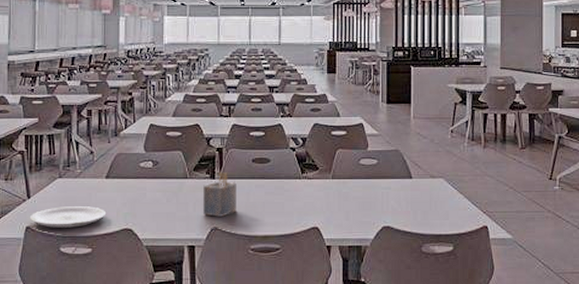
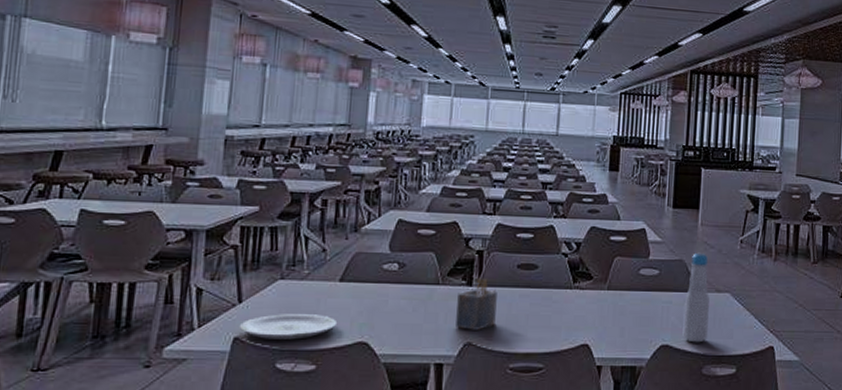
bottle: none [402,143,426,224] -> present [682,252,710,343]

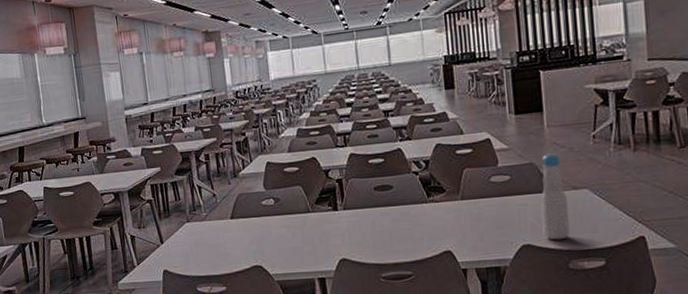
plate: present [240,314,338,340] -> none [166,247,236,270]
napkin holder: present [456,277,497,330] -> none [327,202,363,248]

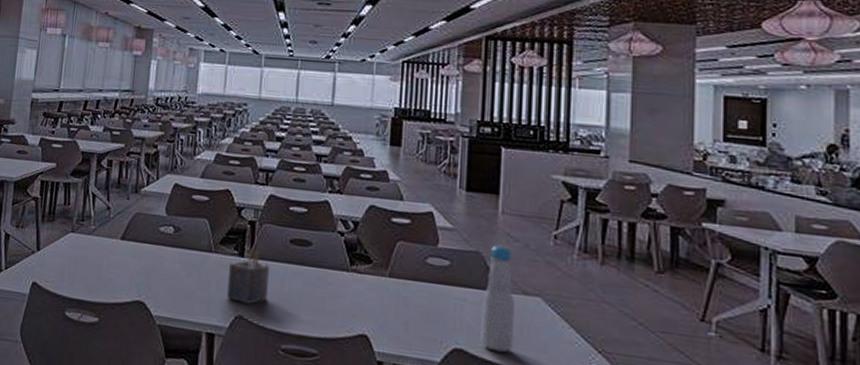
napkin holder: none [327,202,363,248] -> present [227,248,269,304]

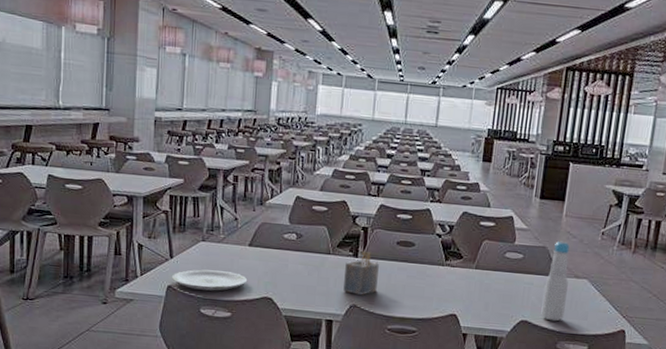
plate: none [37,264,119,291] -> present [172,269,248,291]

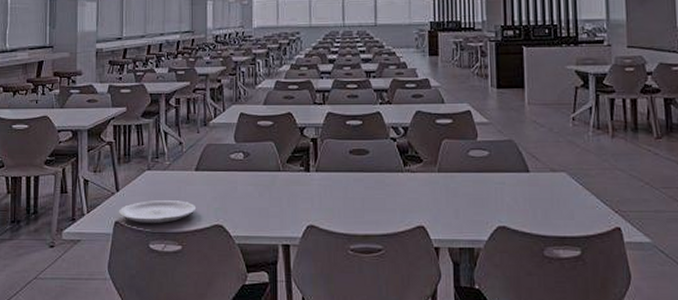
napkin holder: present [343,250,379,295] -> none [297,163,334,213]
bottle: present [541,241,570,322] -> none [518,132,547,224]

